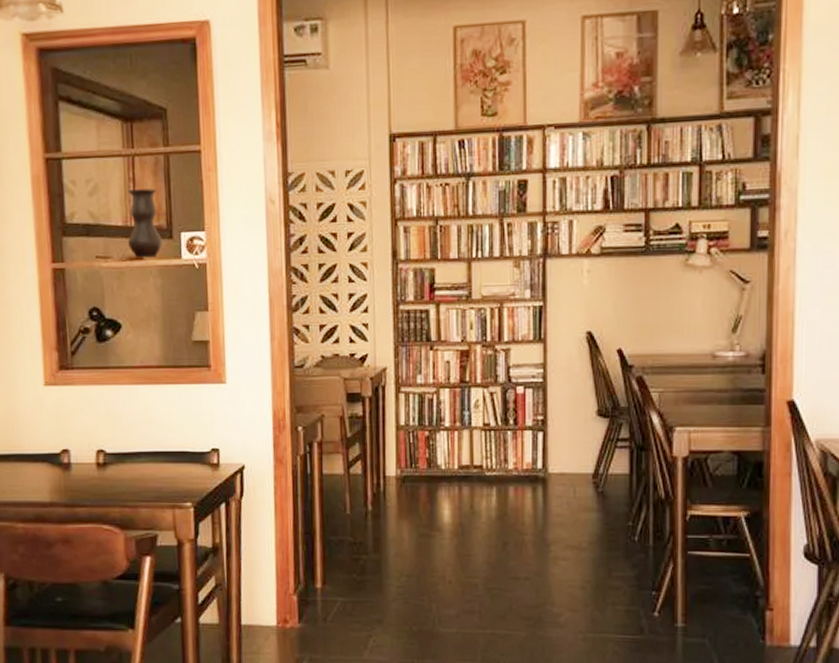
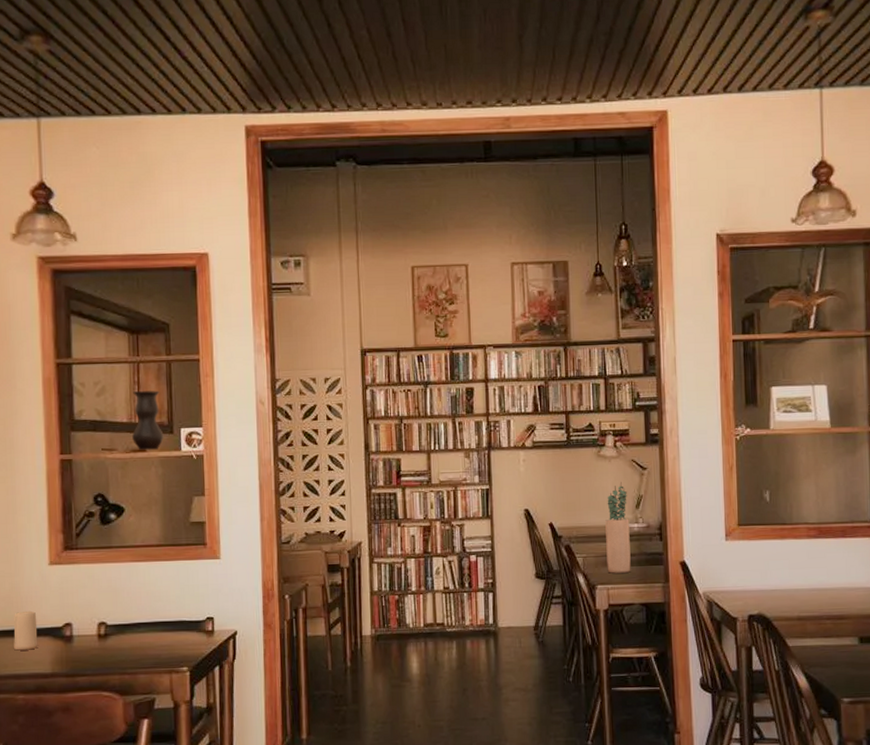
candle: none [10,434,36,477] -> present [13,610,38,651]
vase: none [690,299,722,413] -> present [605,482,631,574]

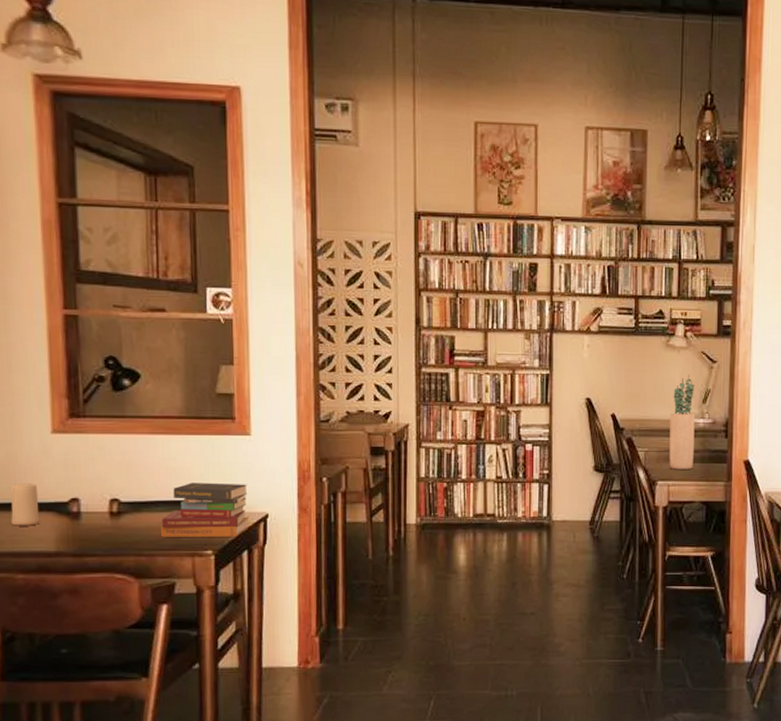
vase: present [132,390,164,450] -> none [149,242,187,310]
books: none [142,604,220,656] -> present [161,483,250,538]

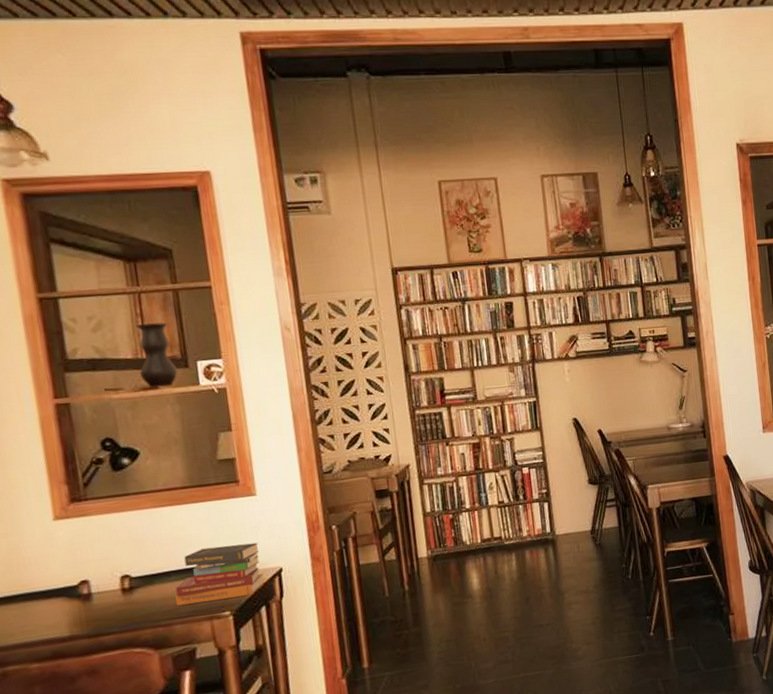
candle: present [10,482,40,526] -> none [16,571,50,617]
vase: none [149,242,187,310] -> present [136,322,178,388]
vase: present [669,374,695,470] -> none [651,385,679,473]

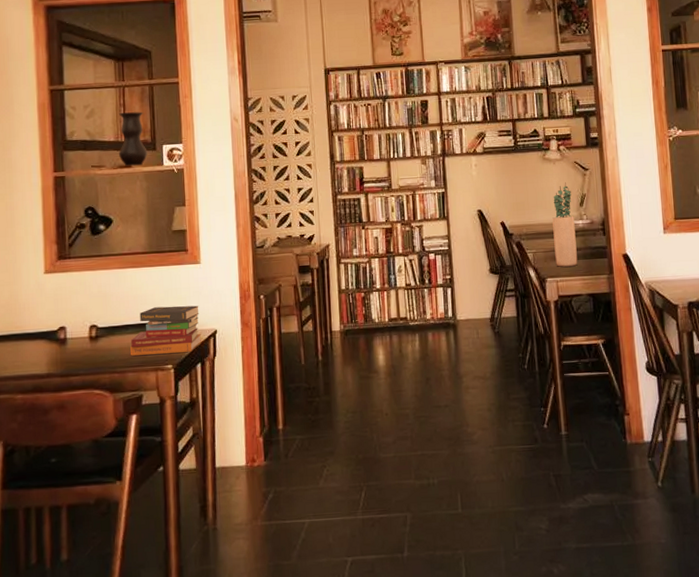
vase: none [651,385,679,473] -> present [552,182,578,267]

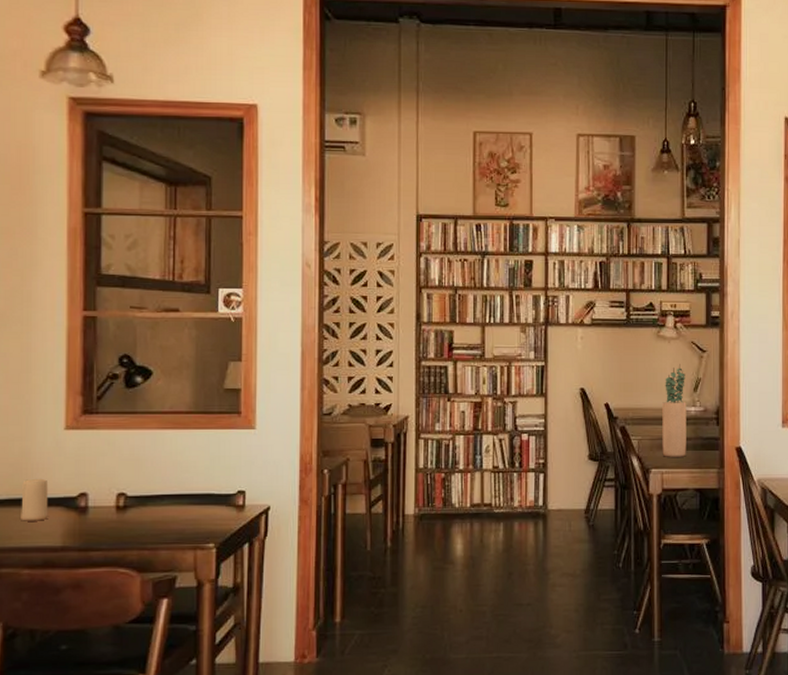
candle: none [12,316,35,354] -> present [19,478,49,521]
vase: present [119,112,148,166] -> none [165,247,200,310]
books: present [130,305,202,356] -> none [165,476,252,531]

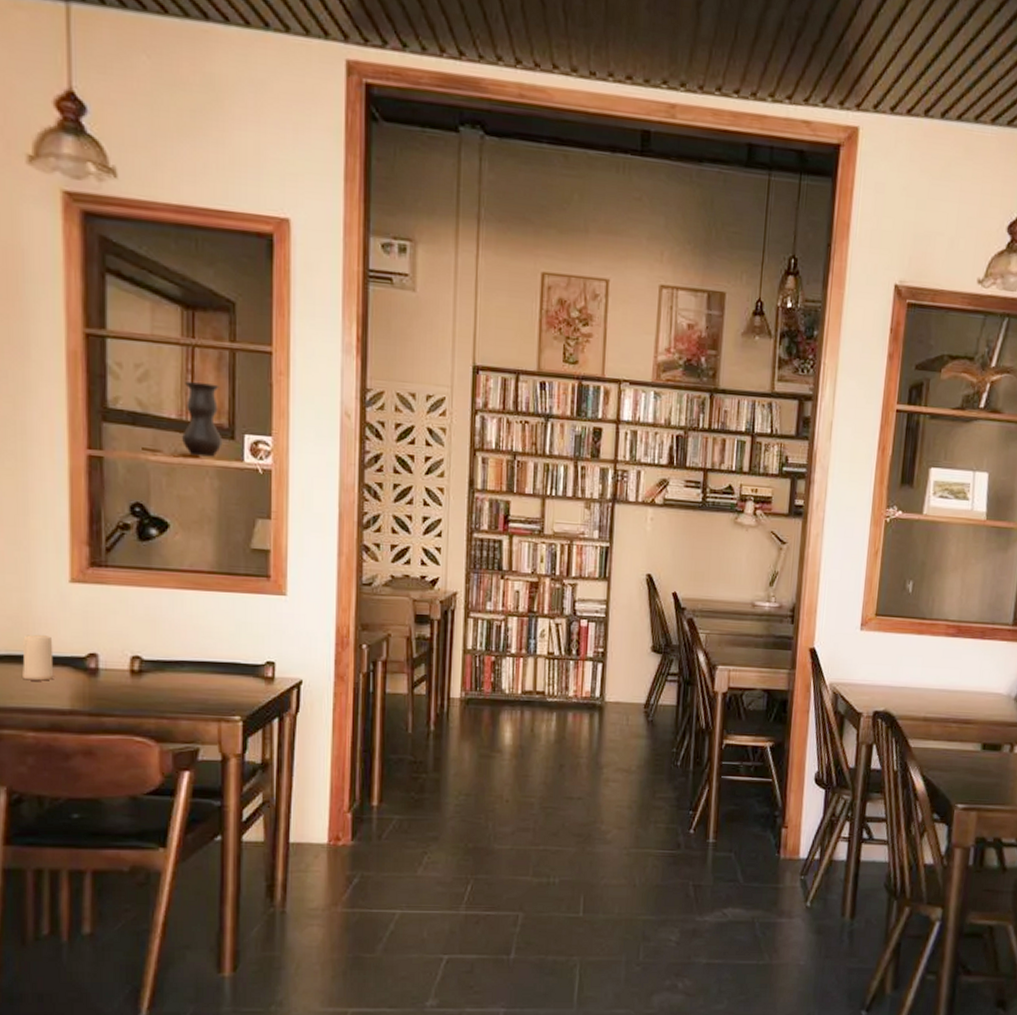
vase: none [165,247,200,310] -> present [182,382,223,457]
vase: present [662,364,686,457] -> none [731,555,762,655]

